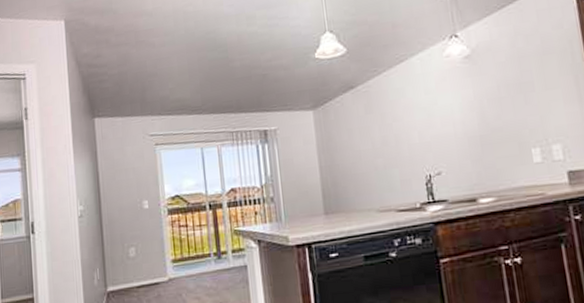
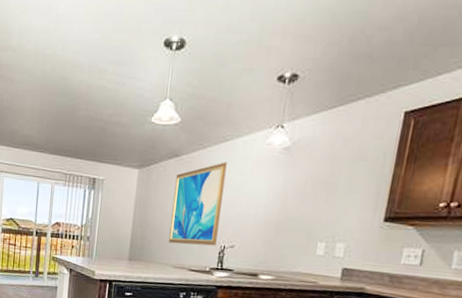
wall art: none [356,83,420,185] -> present [168,162,227,246]

